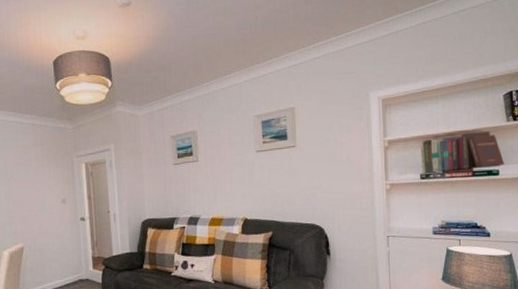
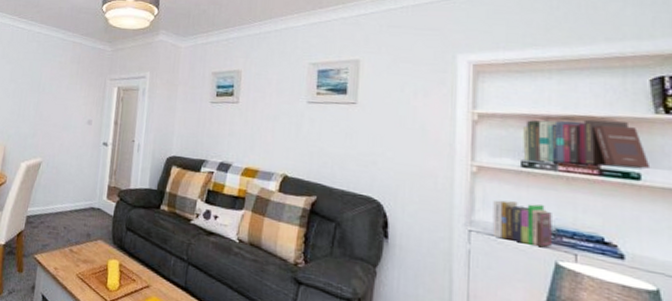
books: none [403,206,444,240] -> present [492,200,552,248]

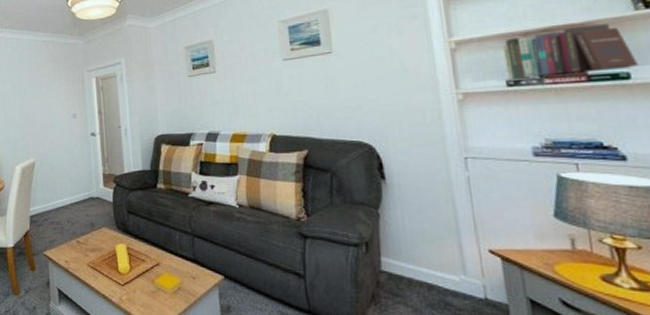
books: present [492,200,552,248] -> none [484,120,550,163]

